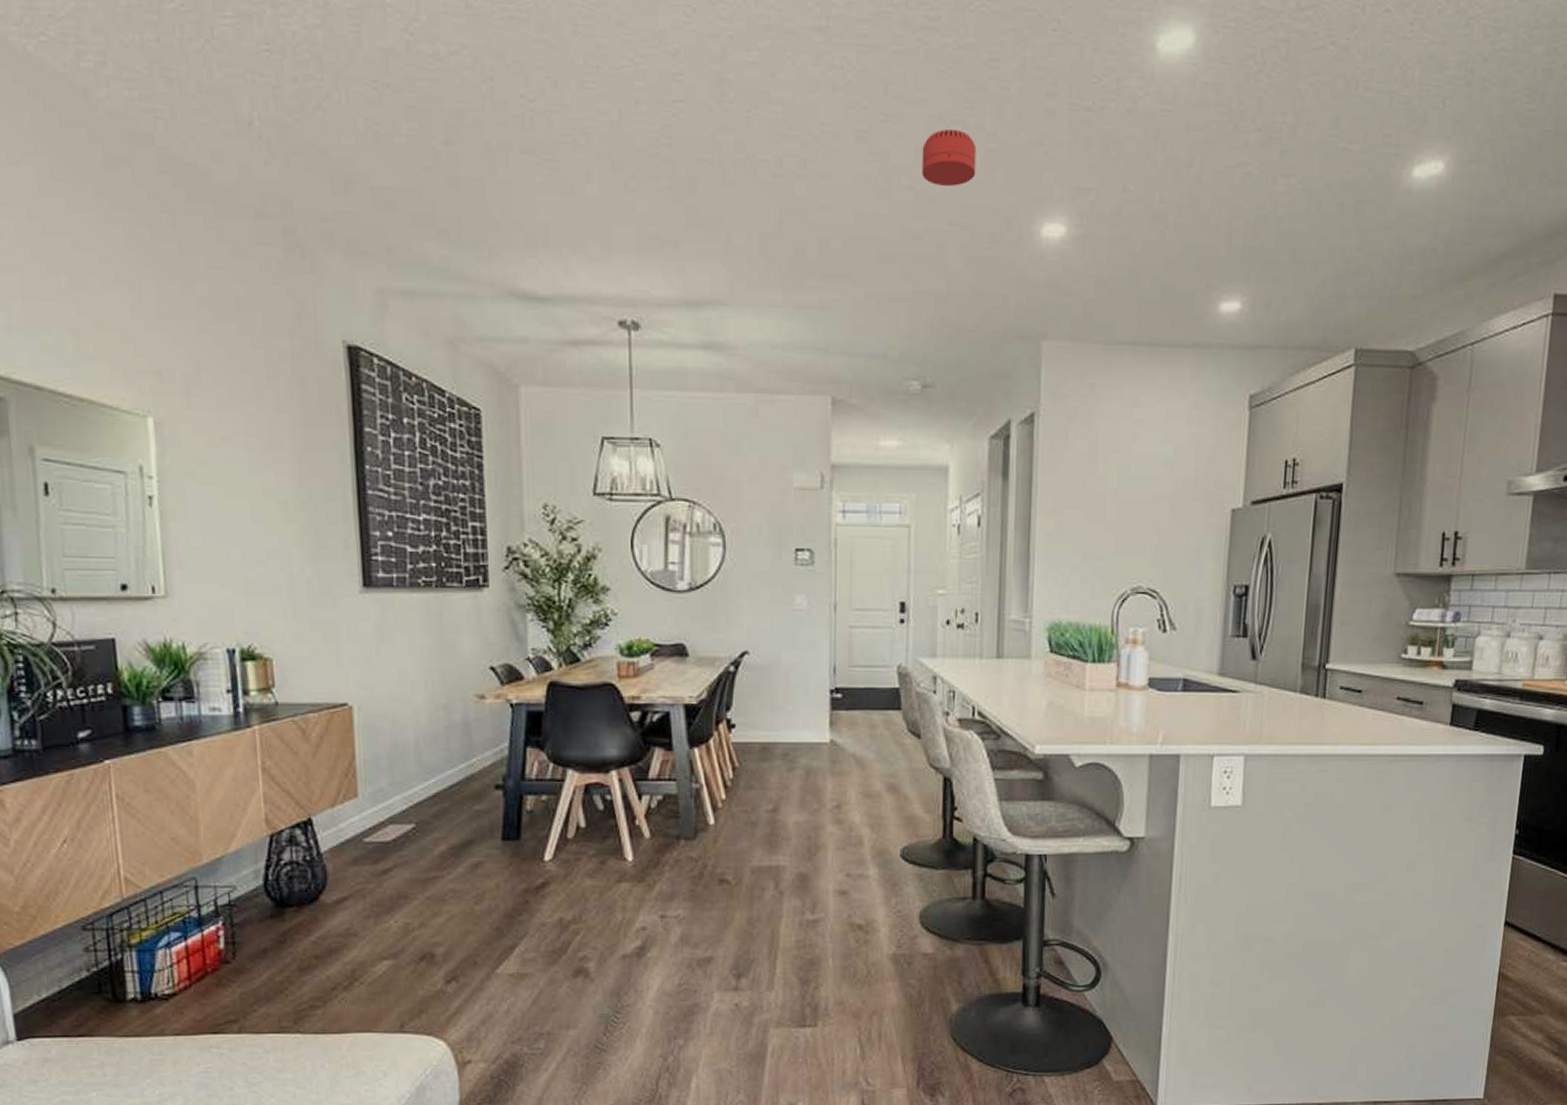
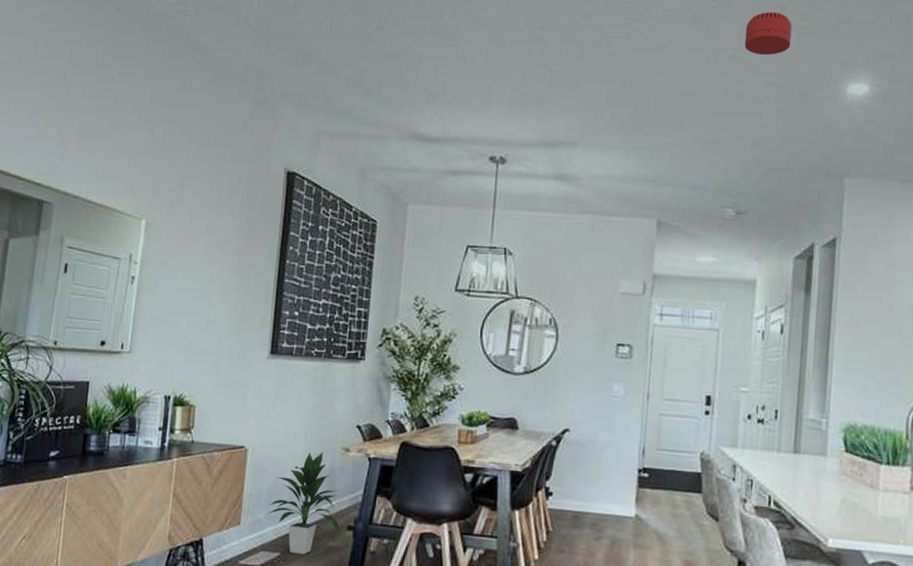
indoor plant: none [390,702,488,823] -> present [267,452,341,555]

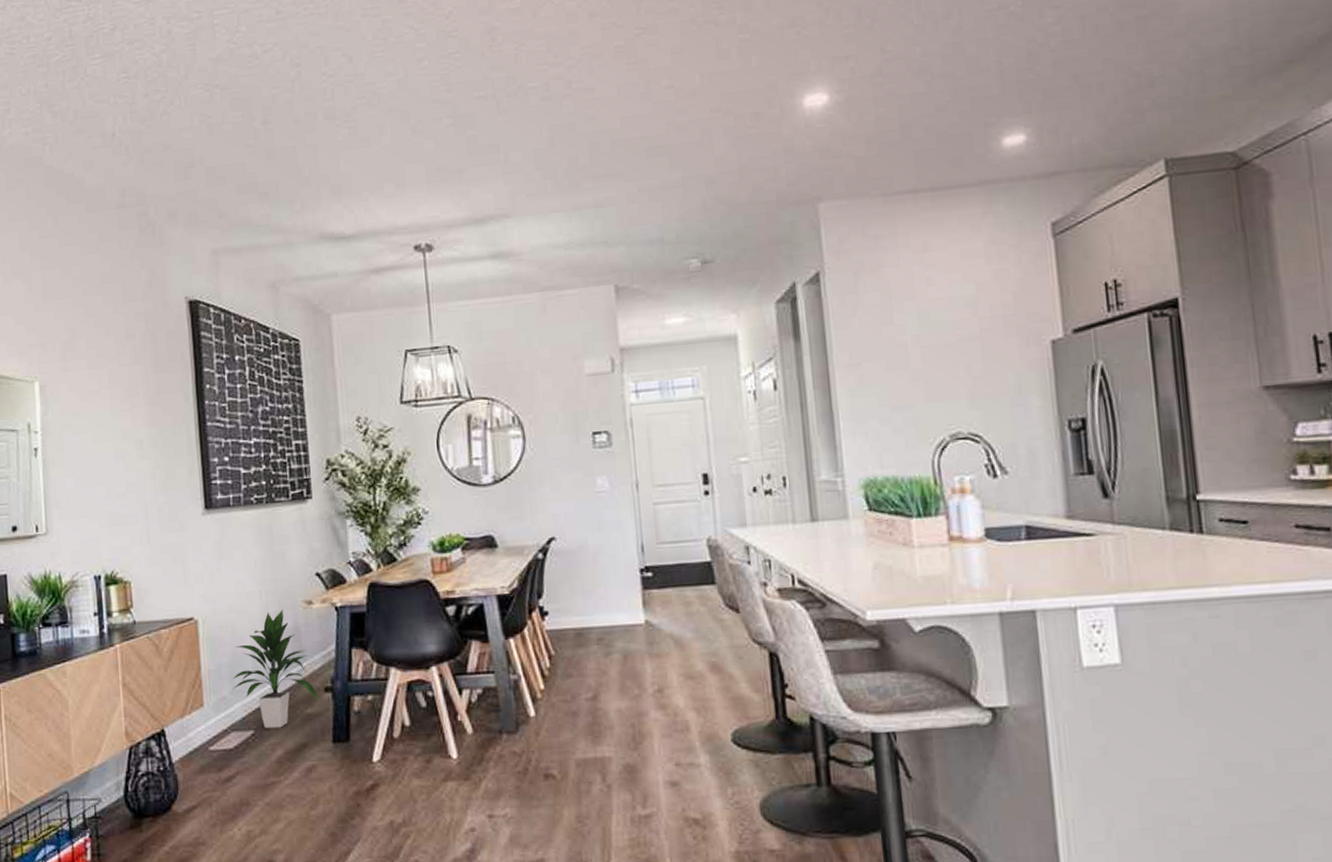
smoke detector: present [744,11,792,55] -> none [677,28,732,80]

